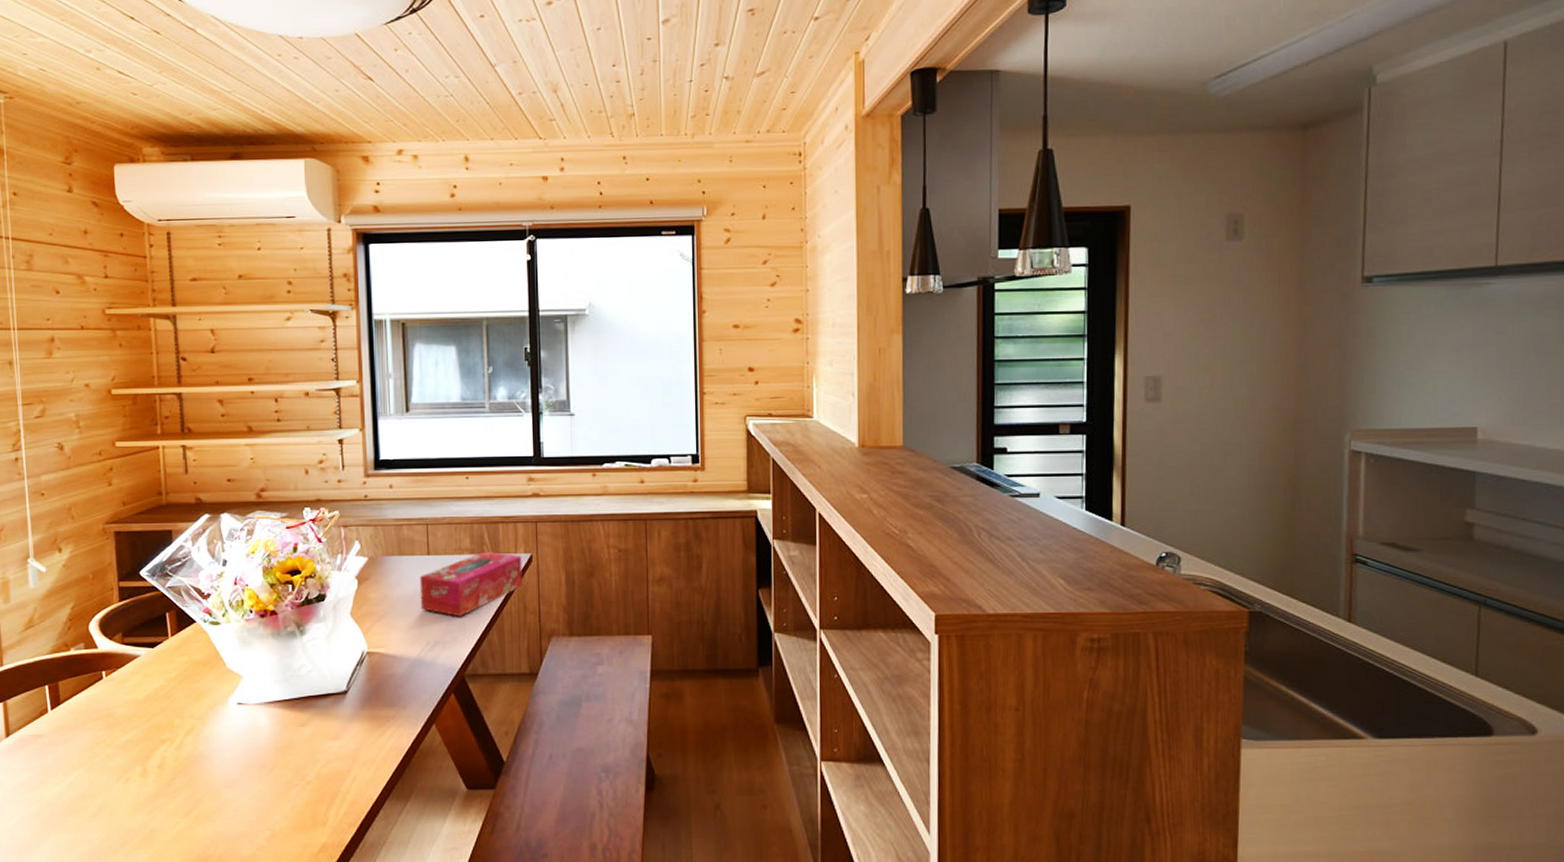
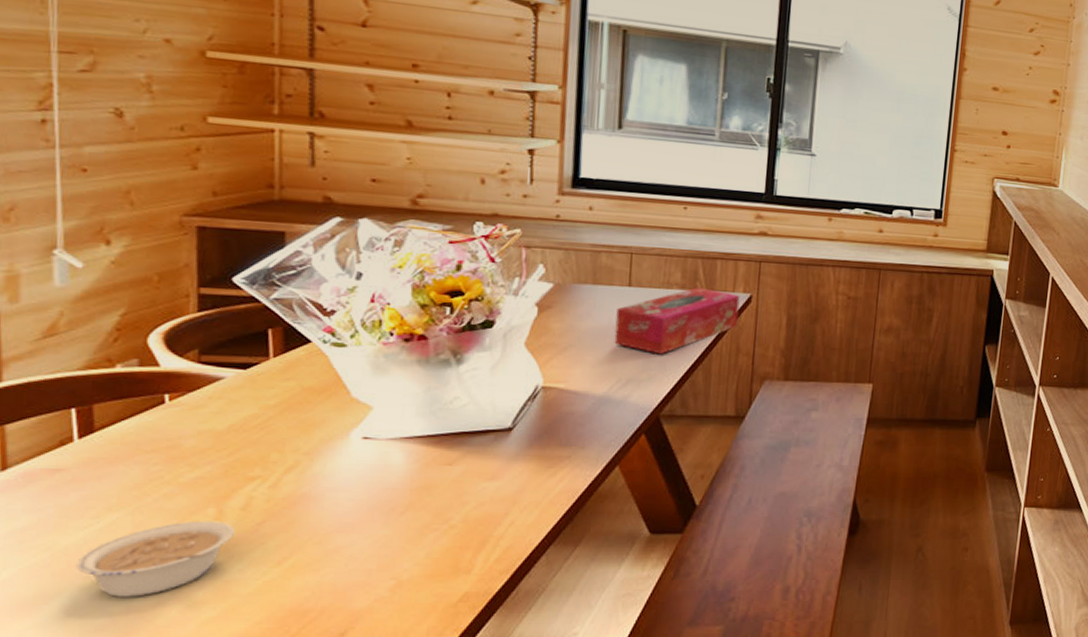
legume: none [55,777,155,842] -> present [76,520,234,597]

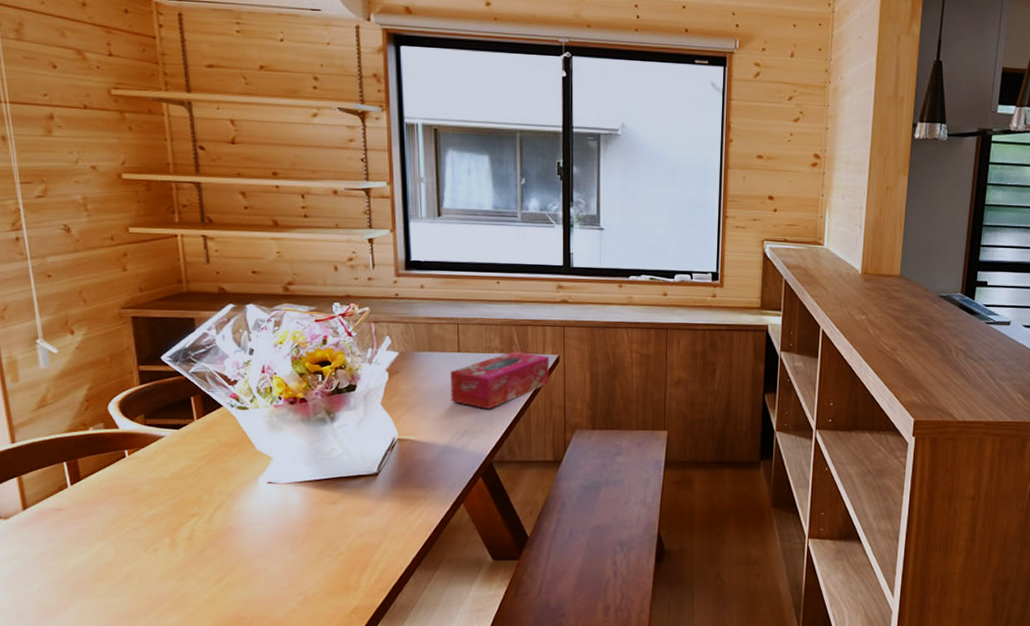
legume: present [76,520,234,597] -> none [81,548,185,606]

